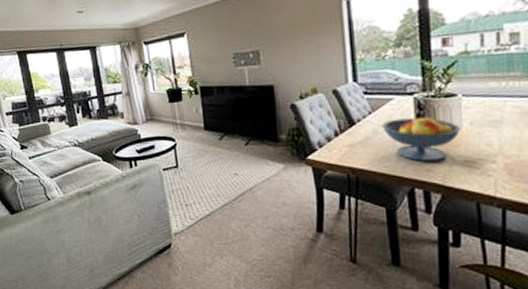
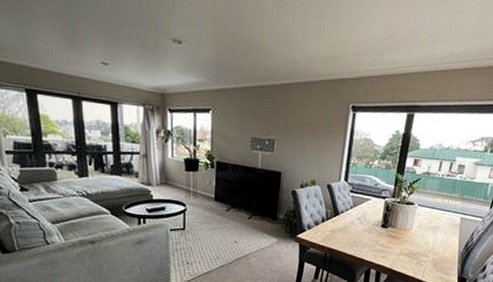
fruit bowl: present [382,115,460,162] -> none [358,215,411,251]

